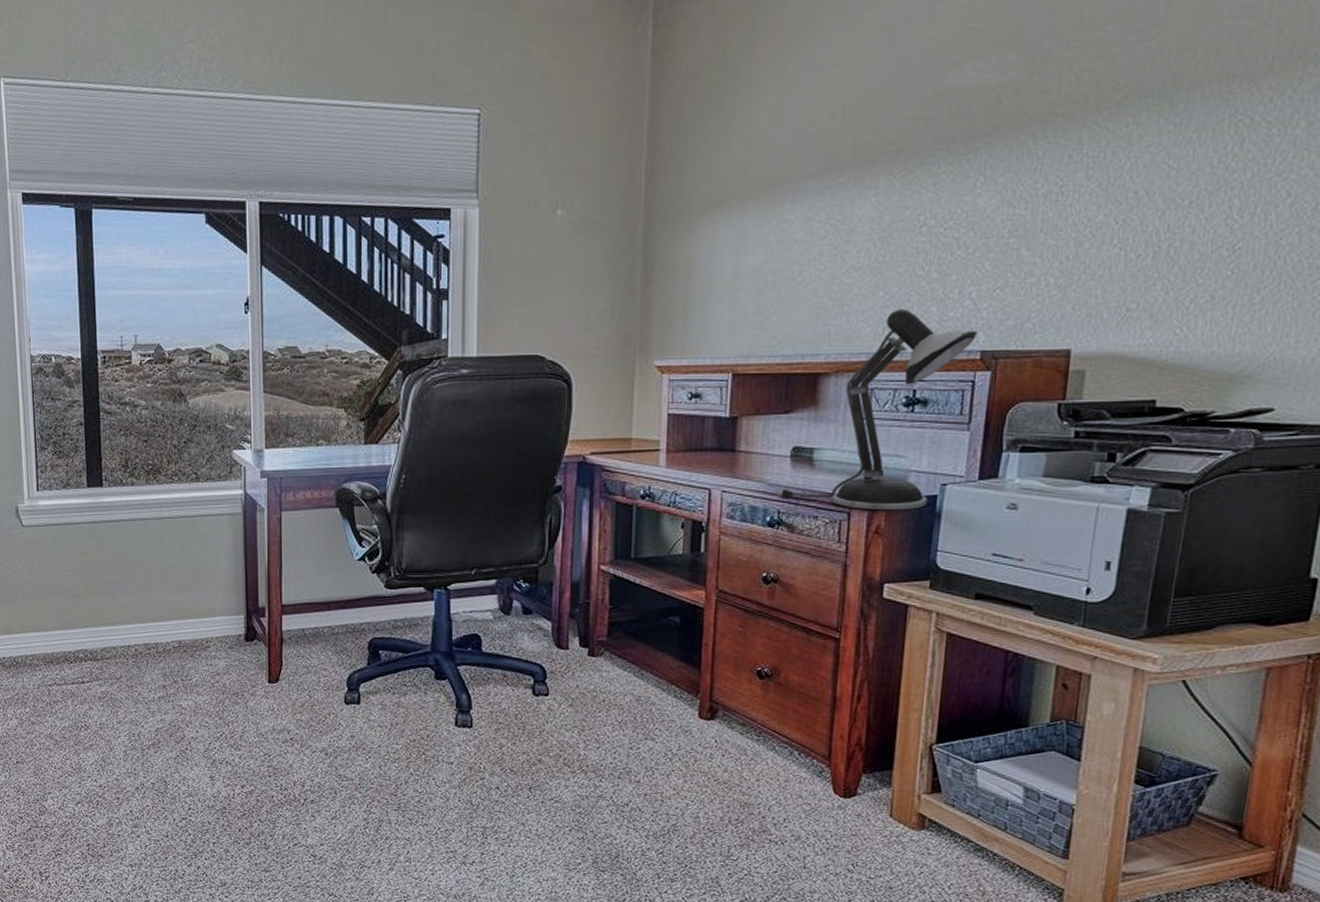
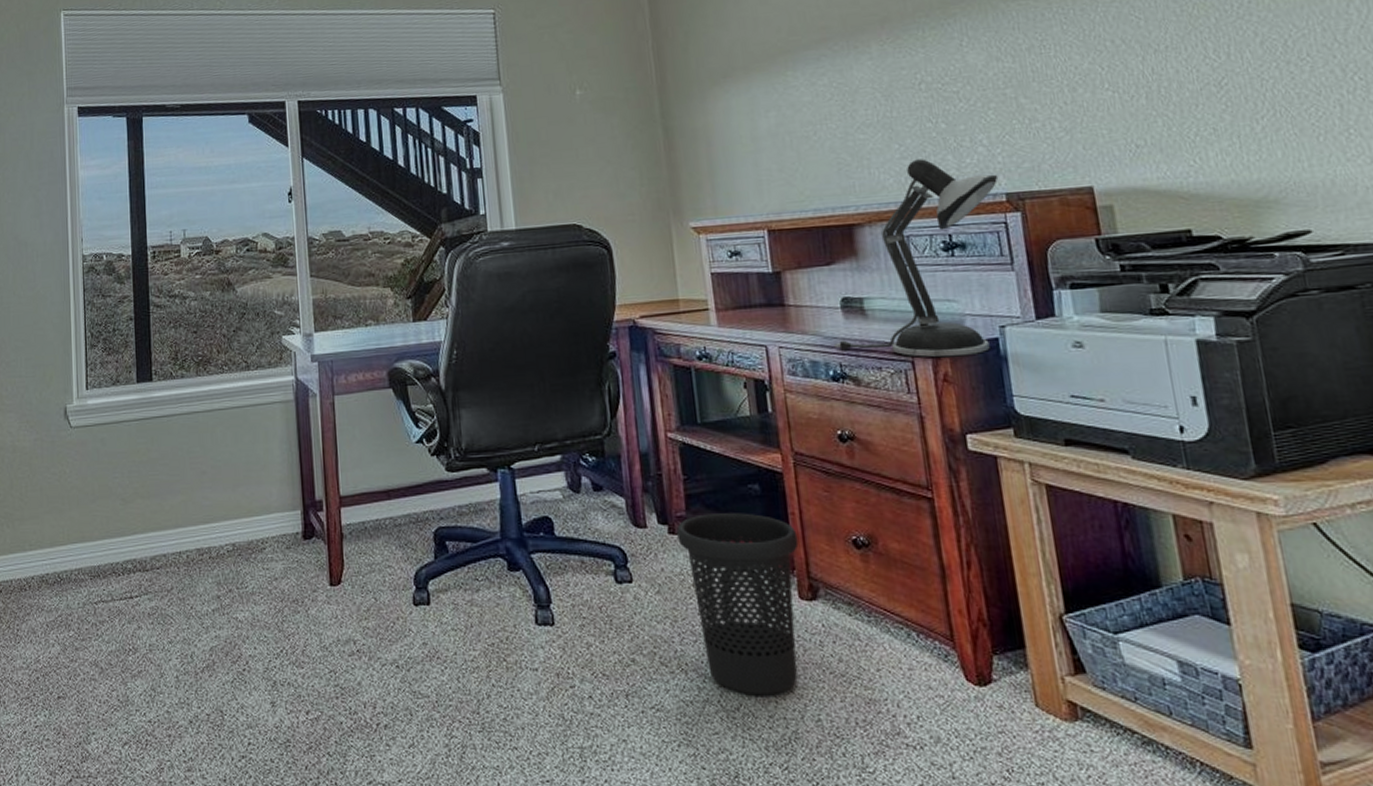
trash bin: none [596,640,707,796] -> present [676,513,799,696]

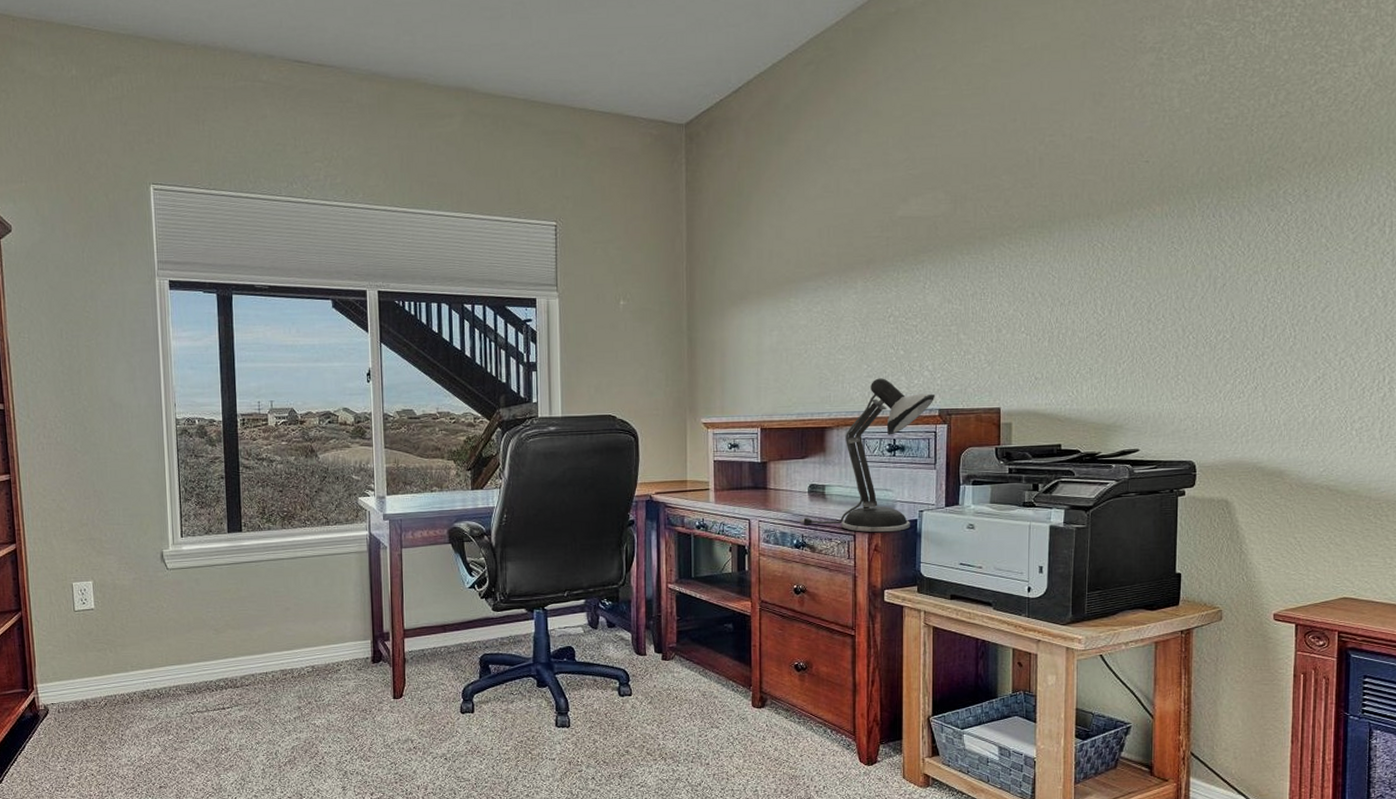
trash bin: present [676,513,799,696] -> none [668,645,756,775]

